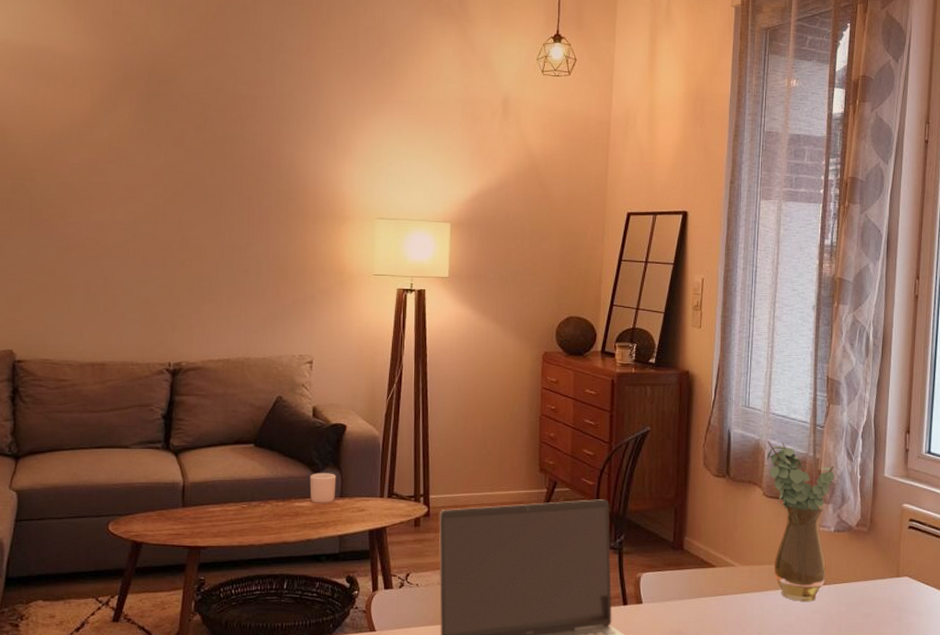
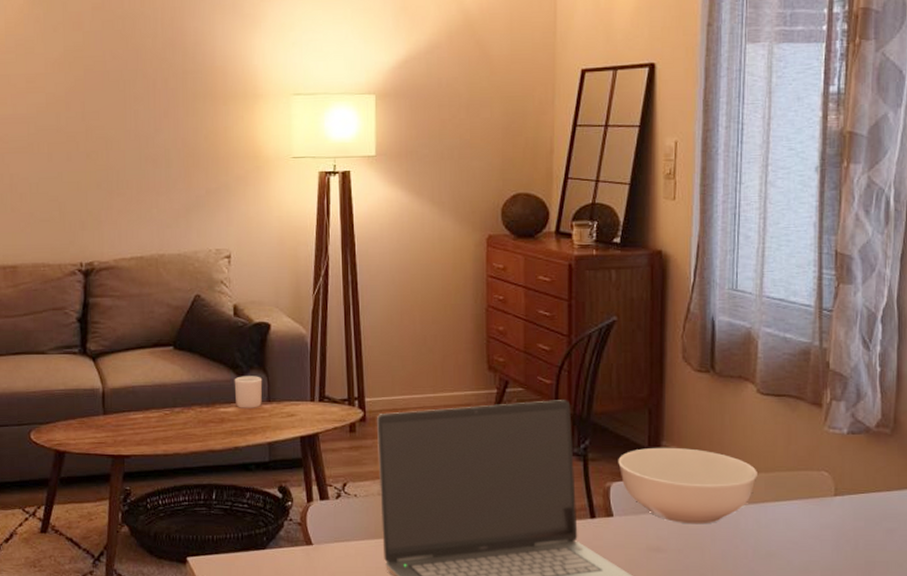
bowl: none [648,542,762,610] -> present [618,447,757,525]
vase: present [767,441,835,601] -> none [760,329,848,515]

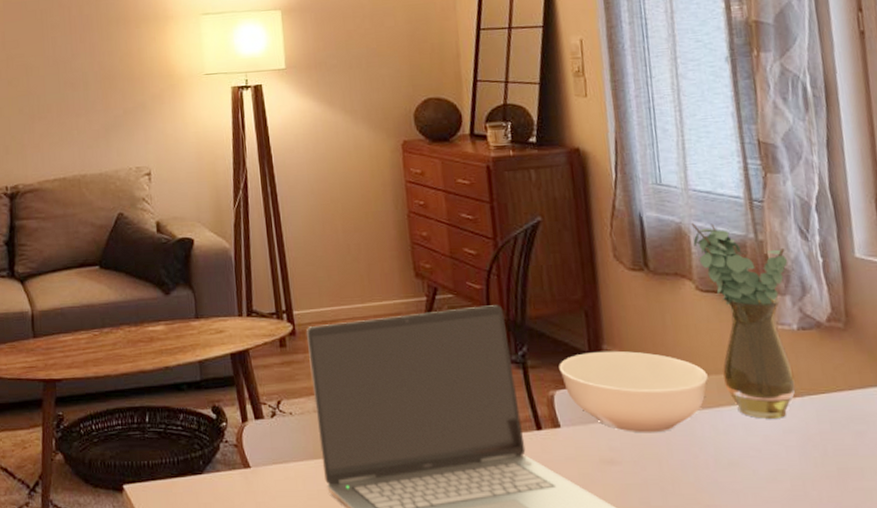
mug: present [234,376,263,410] -> none [161,292,191,327]
vase: none [760,329,848,515] -> present [690,223,796,419]

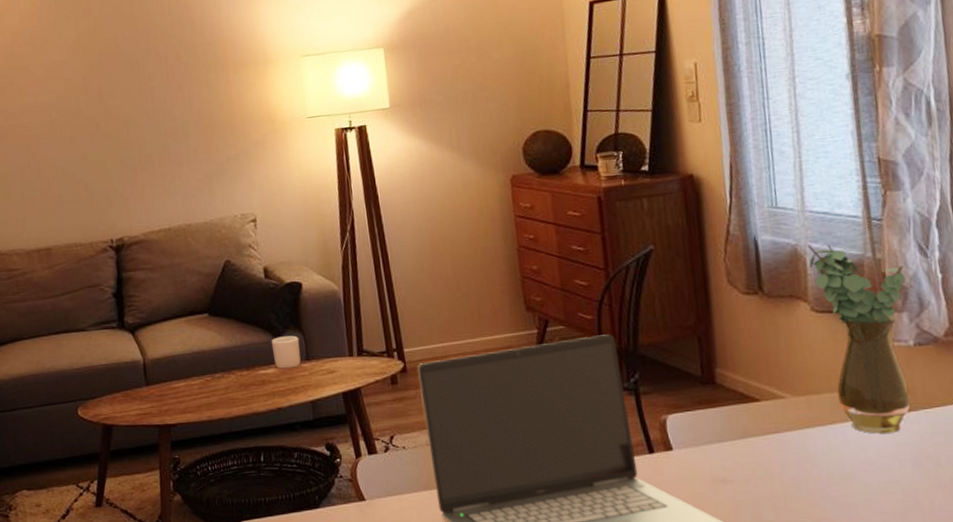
mug: none [161,292,191,327] -> present [271,335,301,370]
bowl: present [559,350,708,433] -> none [671,374,822,453]

